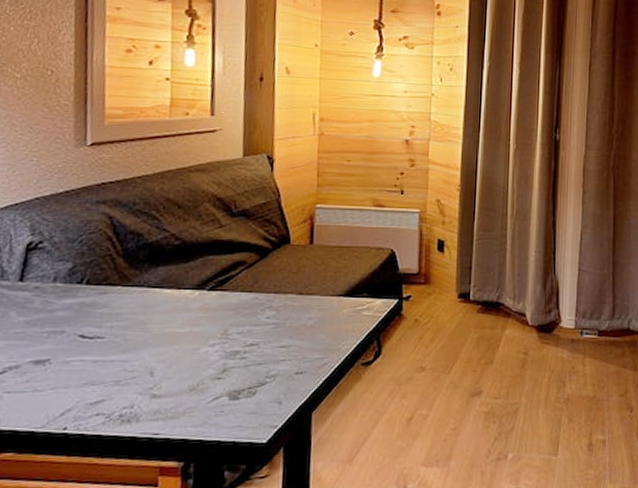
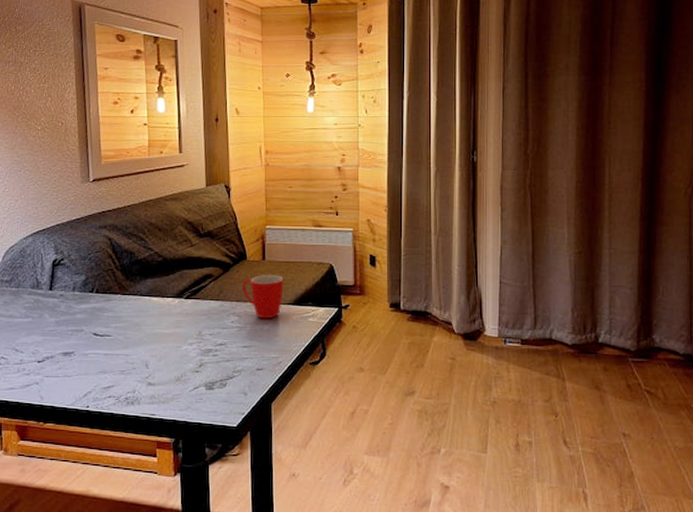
mug: none [283,262,335,314] -> present [243,275,284,319]

